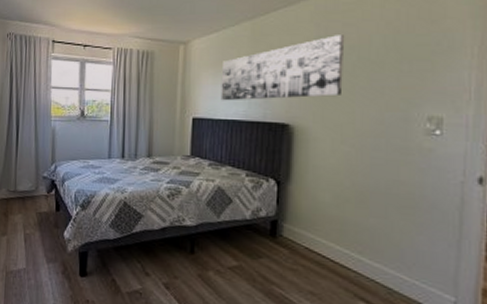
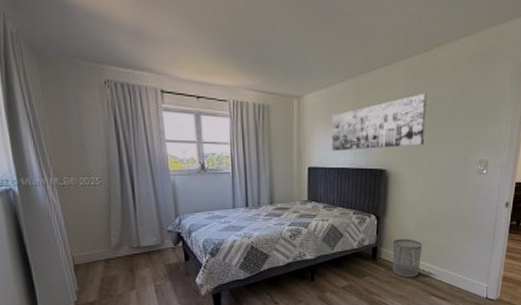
waste bin: none [299,213,343,270] -> present [392,239,422,278]

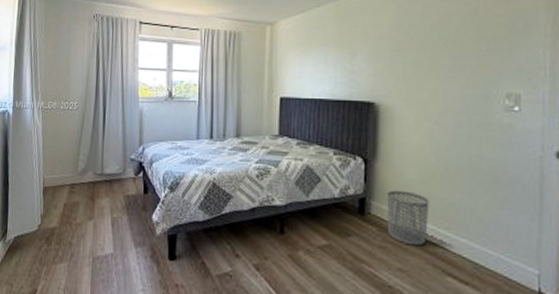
wall art: present [331,94,428,152] -> none [307,15,426,81]

